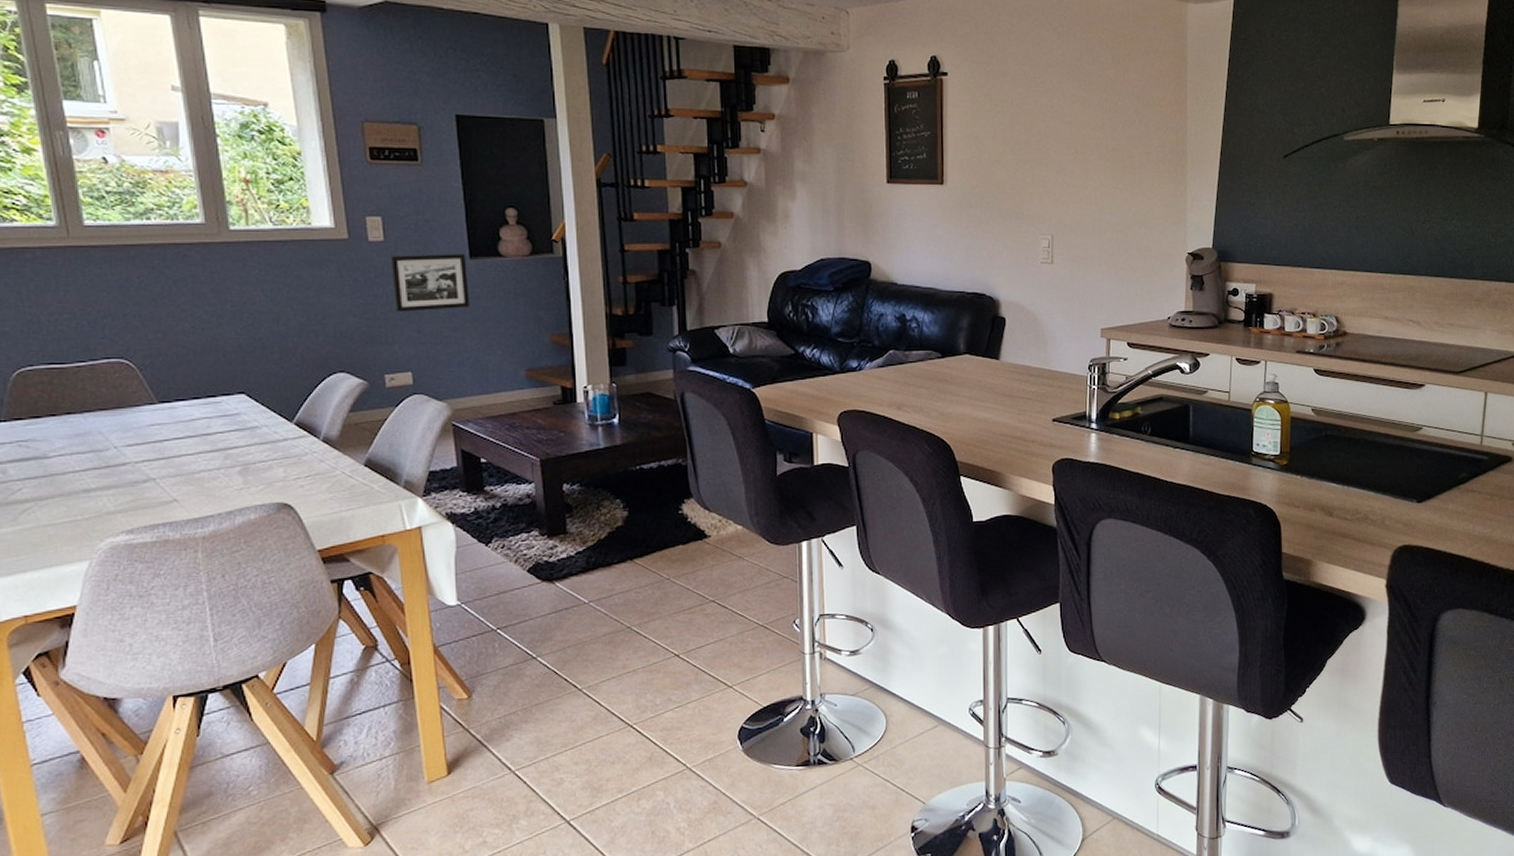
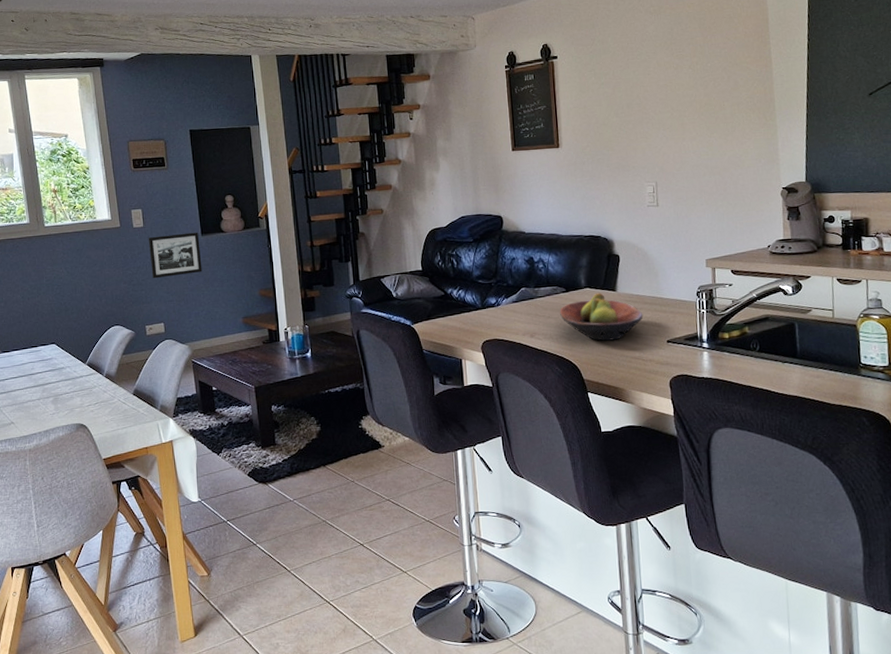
fruit bowl: none [933,360,1028,417] -> present [560,292,644,341]

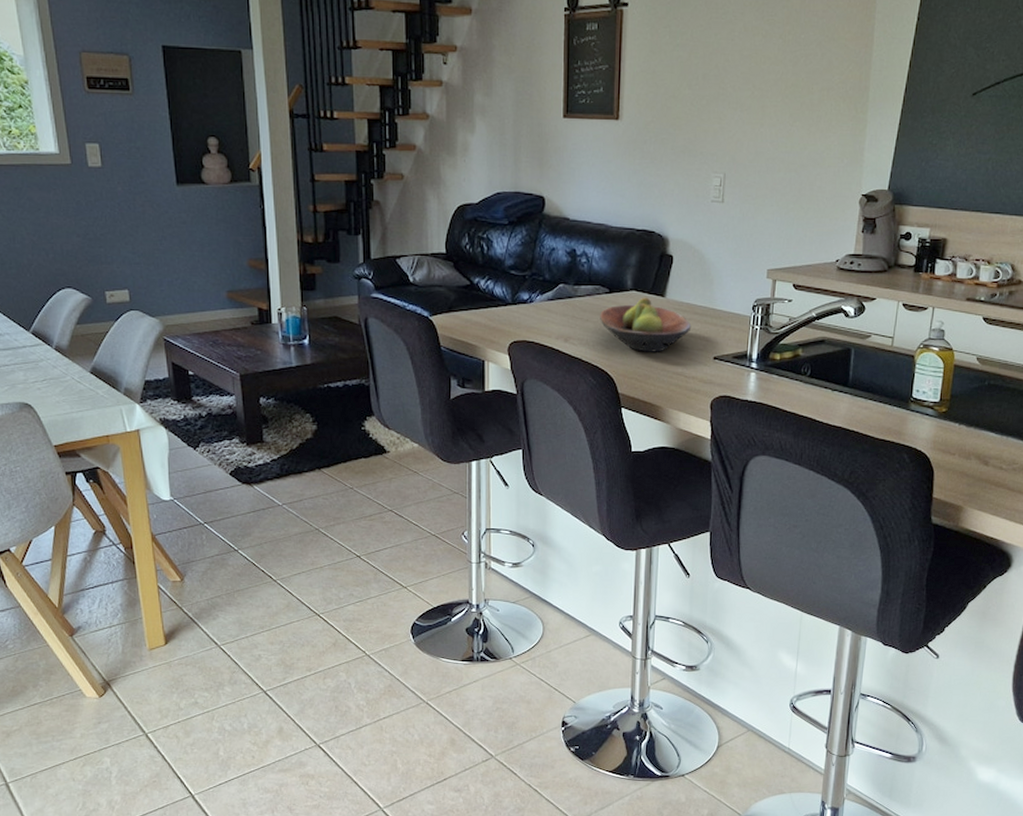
picture frame: present [148,232,202,279] -> none [107,180,177,234]

